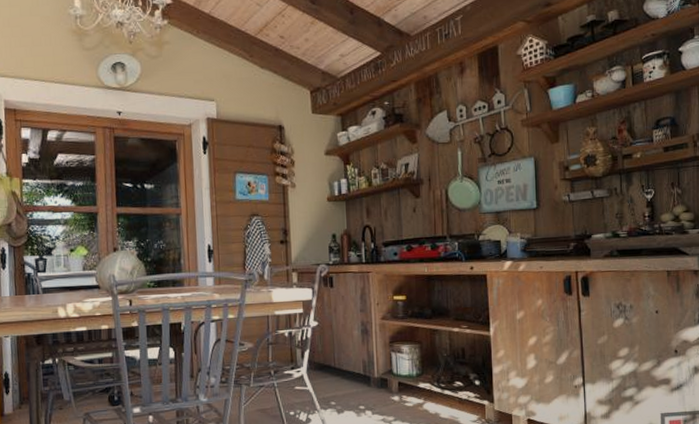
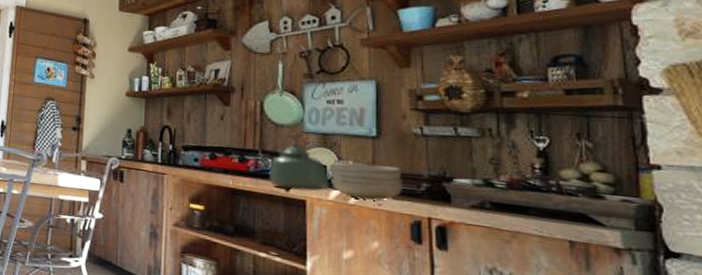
kettle: none [457,214,504,267] -> present [269,132,330,191]
bowl: none [502,232,557,265] -> present [328,163,403,201]

